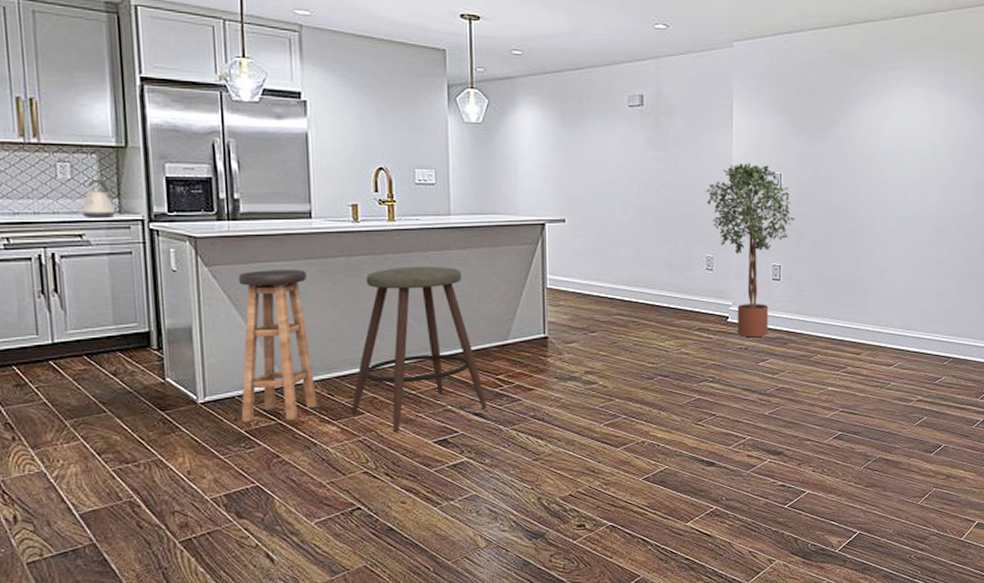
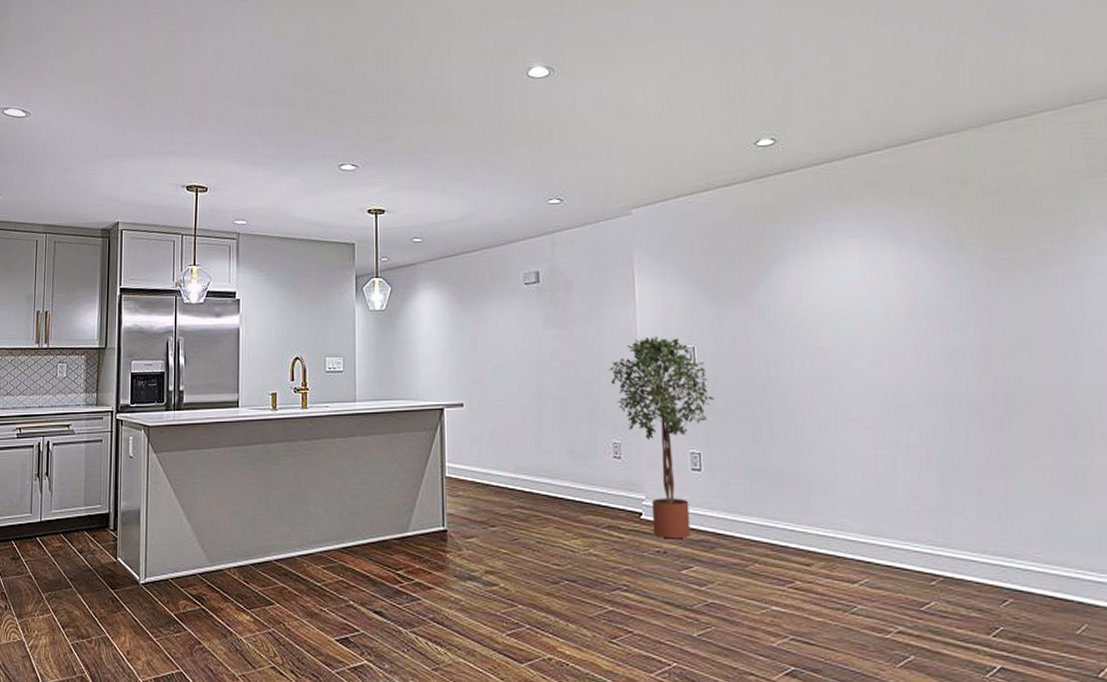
kettle: present [80,179,115,219] -> none [70,376,94,411]
bar stool: present [238,270,318,423] -> none [172,456,235,607]
bar stool: present [351,266,487,432] -> none [263,453,387,626]

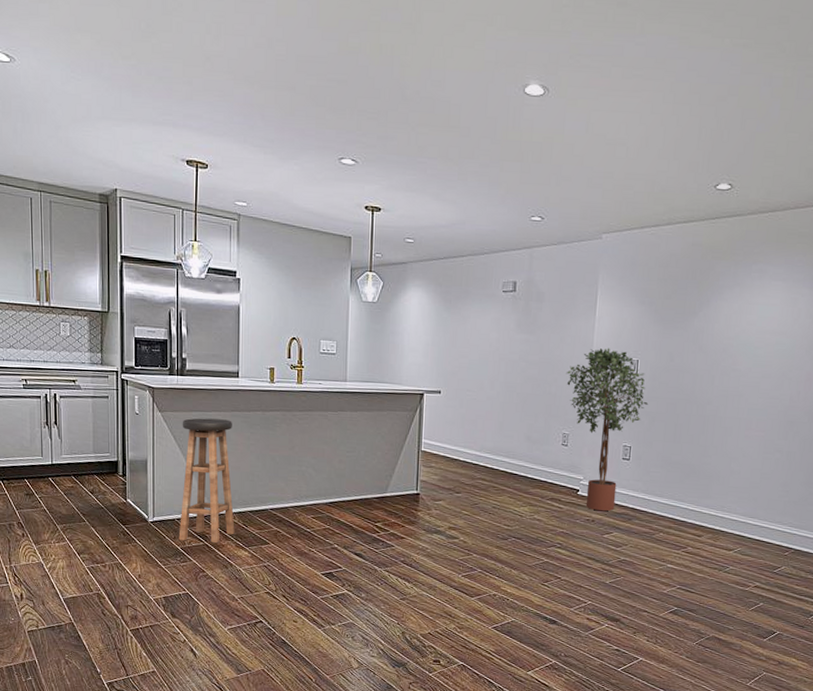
bar stool: none [172,456,235,607] -> present [178,418,235,544]

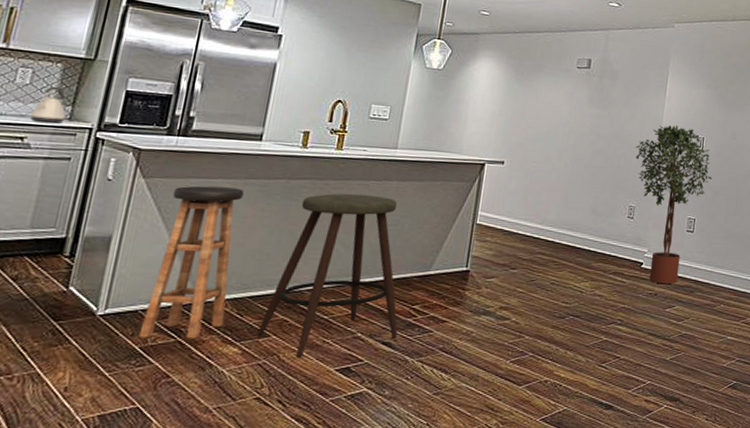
kettle: none [75,336,99,369] -> present [29,86,66,125]
bar stool: none [259,423,366,562] -> present [257,193,398,357]

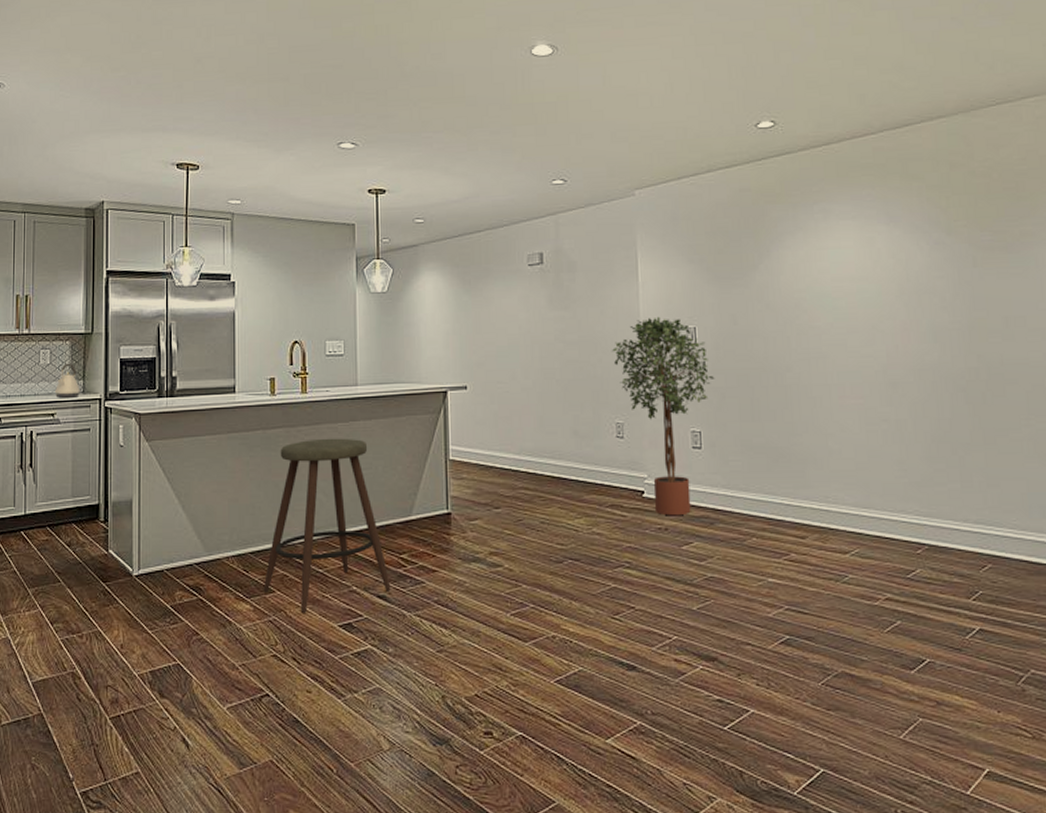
bar stool: present [138,186,244,339] -> none [168,443,234,597]

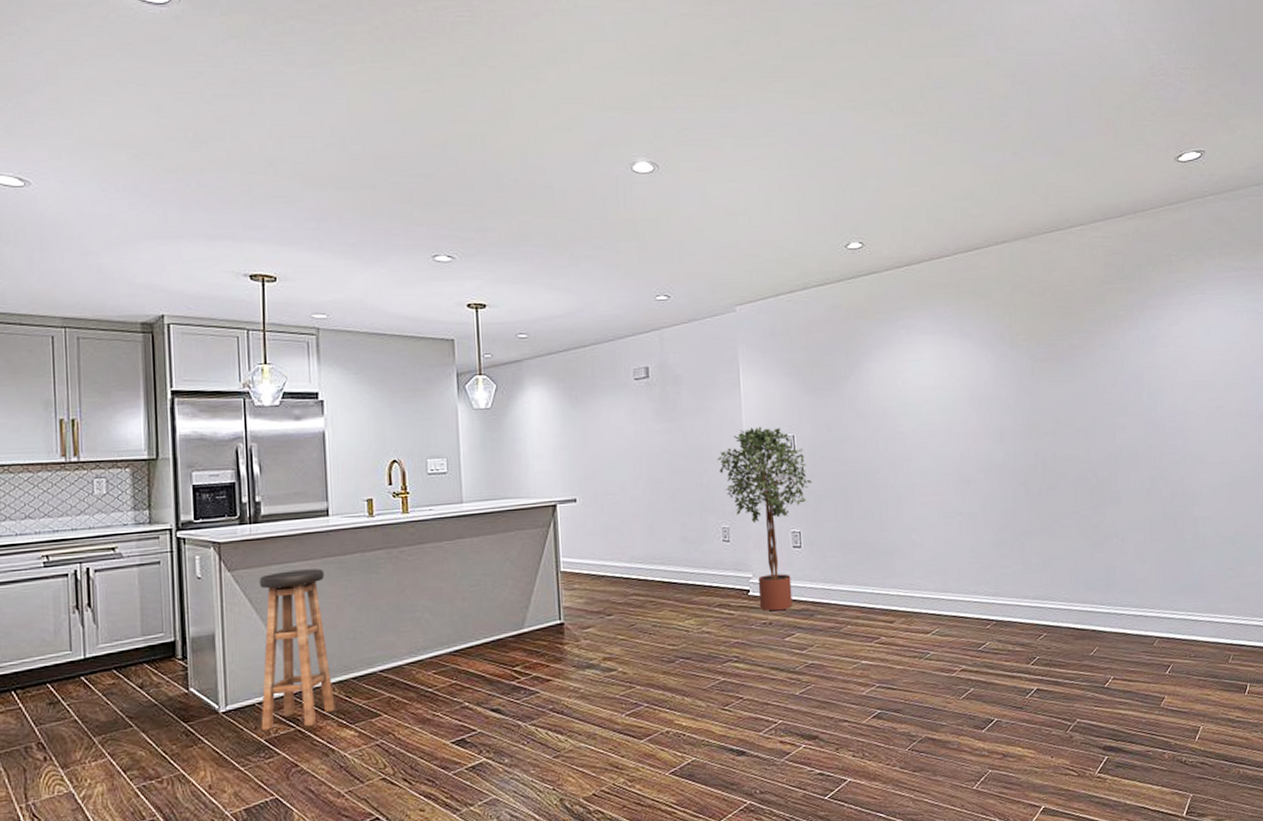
kettle: present [54,363,80,399] -> none [113,492,146,532]
bar stool: none [168,443,234,597] -> present [259,568,335,731]
bar stool: present [263,438,391,613] -> none [368,556,505,734]

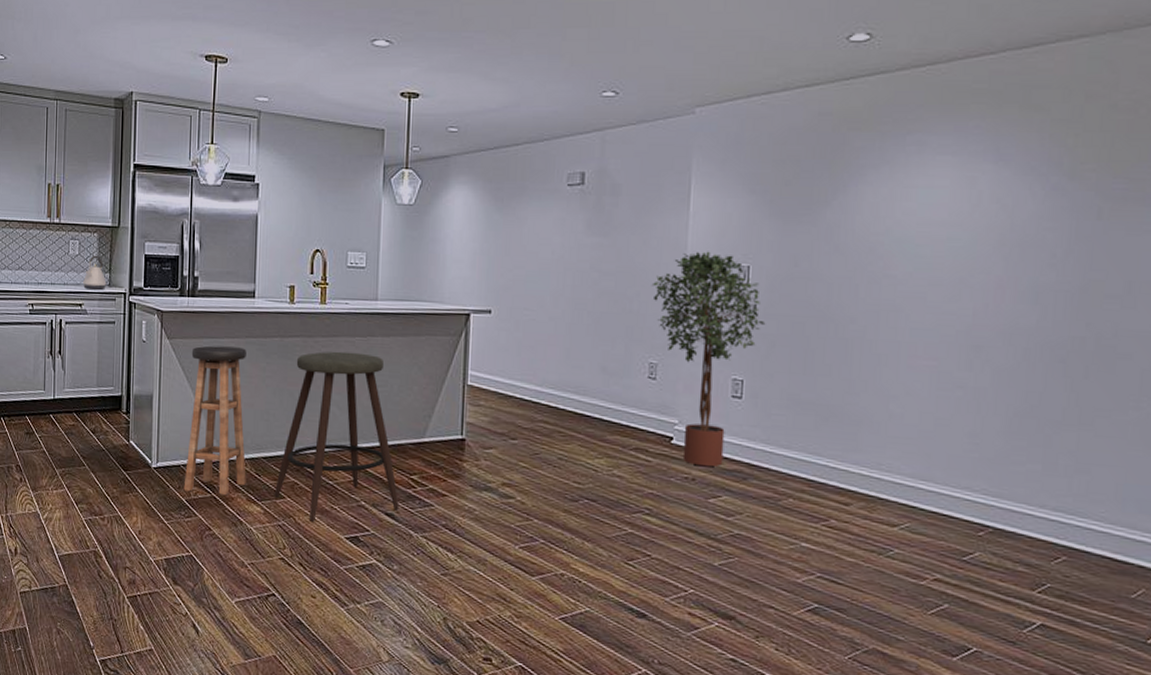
kettle: none [113,492,146,532] -> present [82,255,106,291]
bar stool: none [368,556,505,734] -> present [274,351,399,522]

